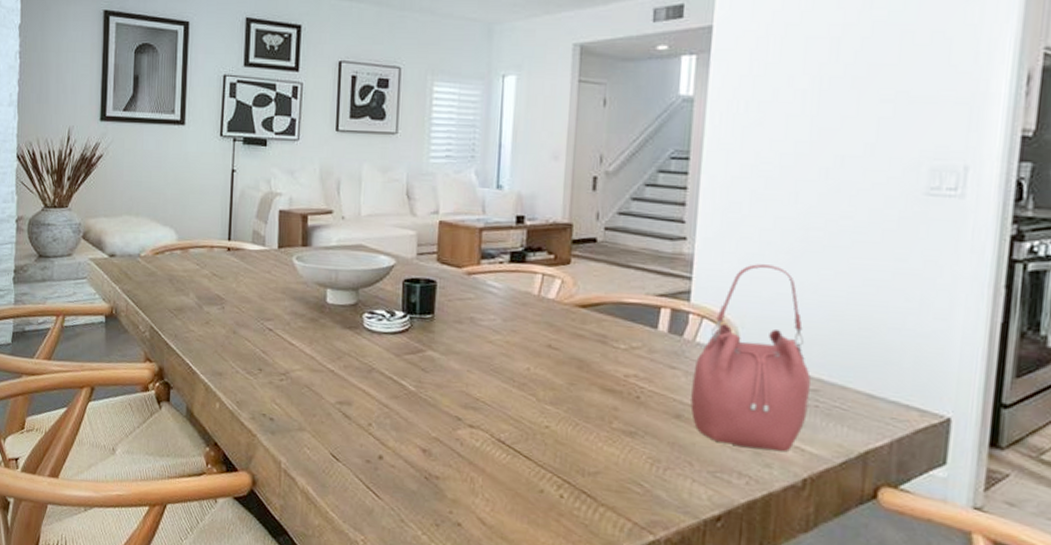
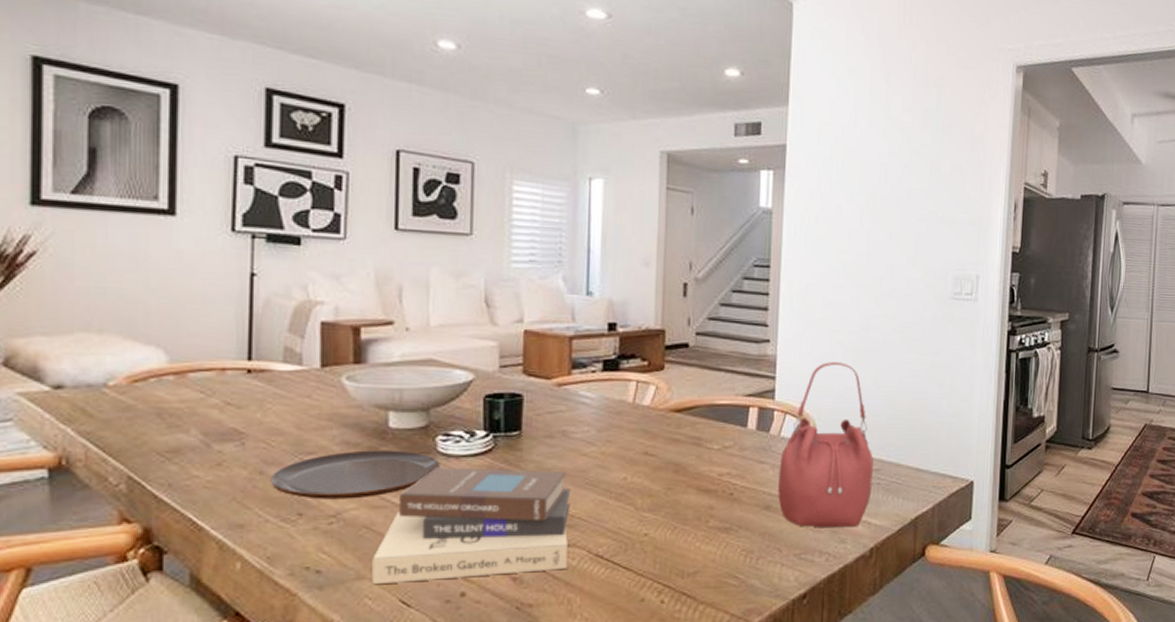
plate: none [240,320,367,362] -> present [270,450,442,500]
books: none [310,341,477,449] -> present [372,467,571,585]

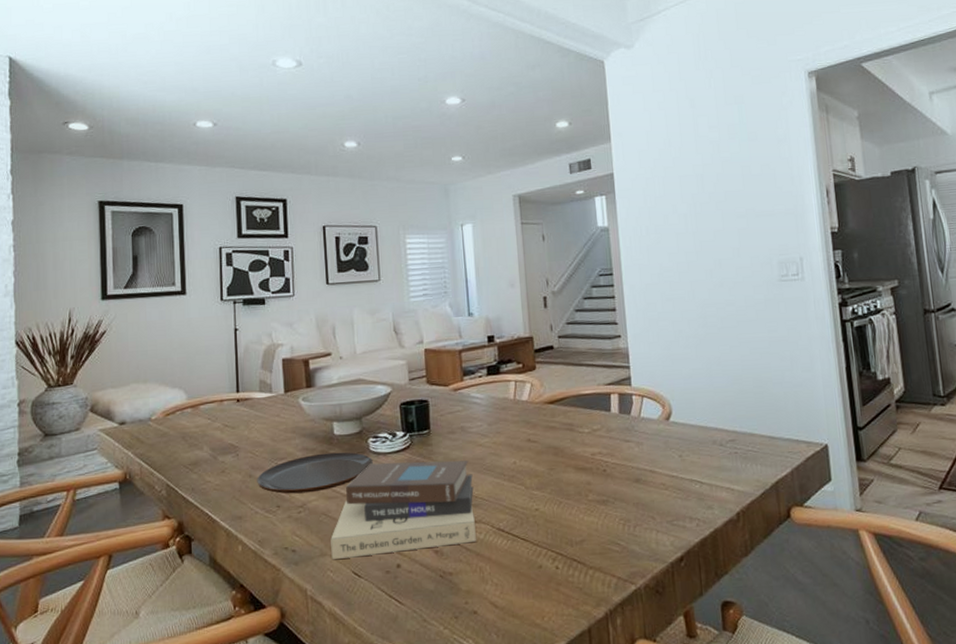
handbag: present [778,362,873,528] -> none [643,348,731,496]

